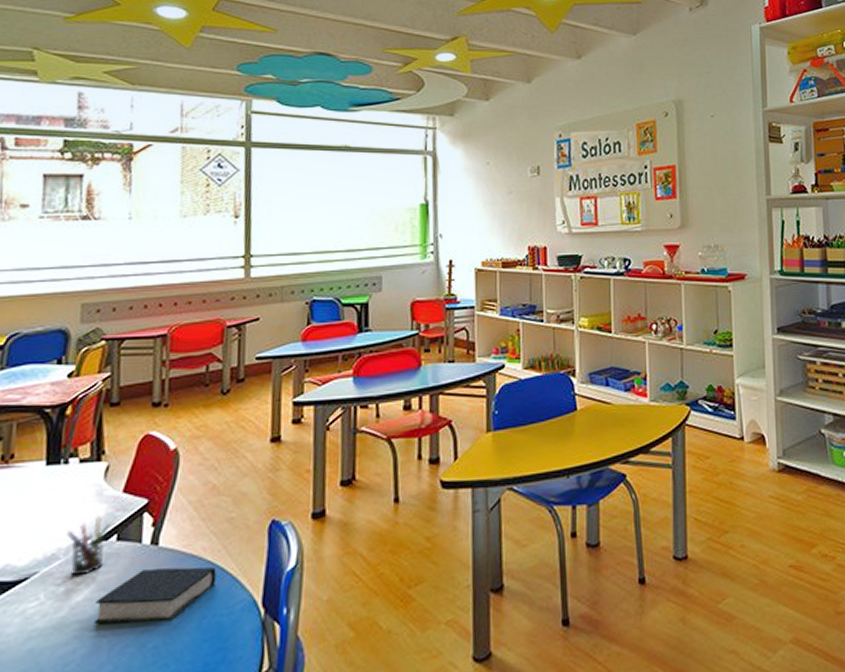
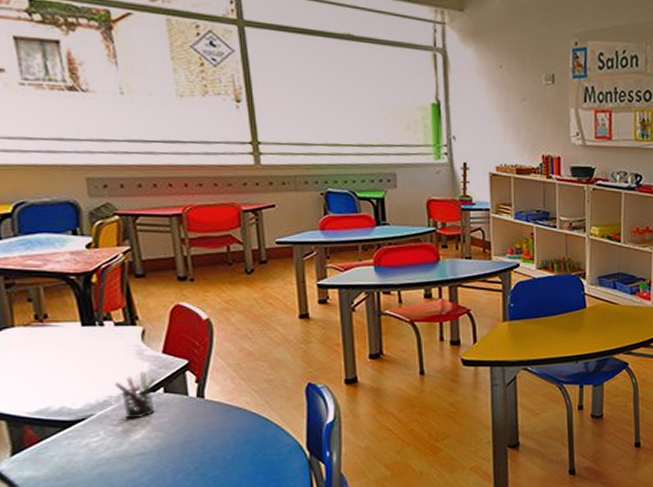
book: present [94,567,217,625] -> none [154,417,262,458]

